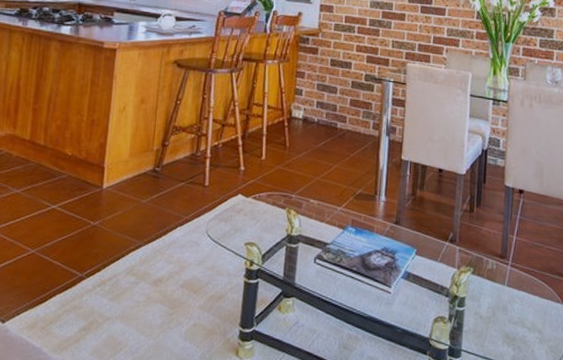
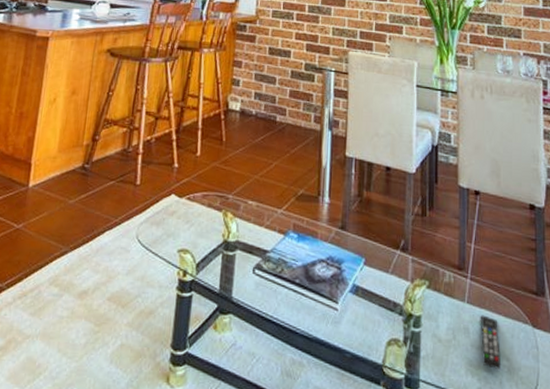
remote control: none [517,296,534,340] -> present [480,315,502,369]

